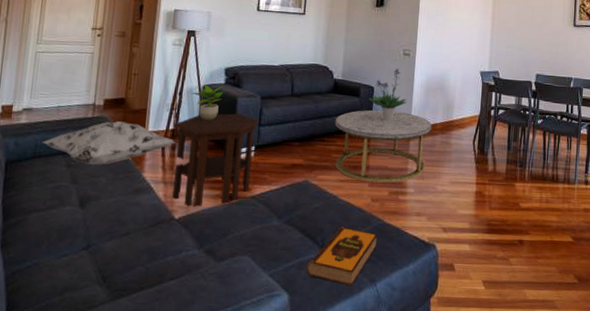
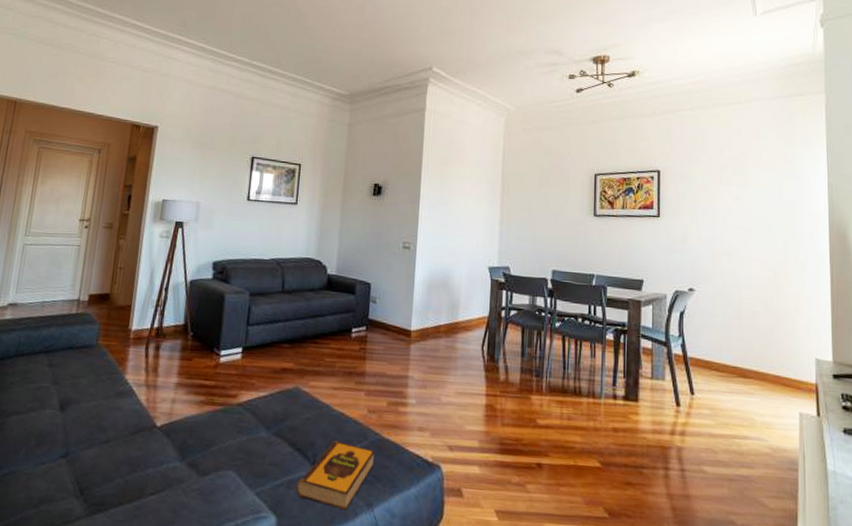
decorative pillow: present [42,121,175,165] -> none [26,318,160,365]
side table: present [172,113,260,207] -> none [155,311,249,414]
potted plant: present [191,84,224,120] -> none [177,279,212,318]
coffee table: present [334,110,432,183] -> none [328,309,435,392]
potted plant: present [369,68,407,121] -> none [365,263,407,322]

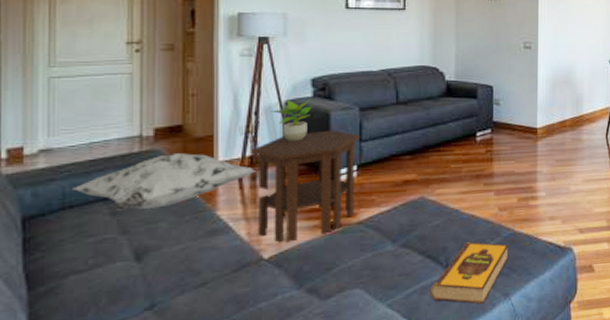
decorative pillow: none [26,318,160,365] -> present [73,153,256,210]
side table: none [155,311,249,414] -> present [251,130,361,243]
potted plant: none [177,279,212,318] -> present [270,99,312,141]

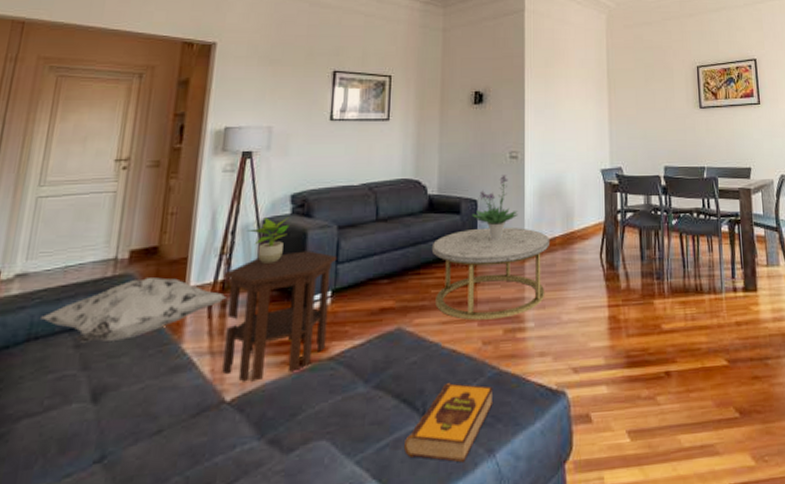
coffee table: none [450,110,560,191] -> present [431,227,549,321]
potted plant: none [488,63,531,122] -> present [472,175,518,240]

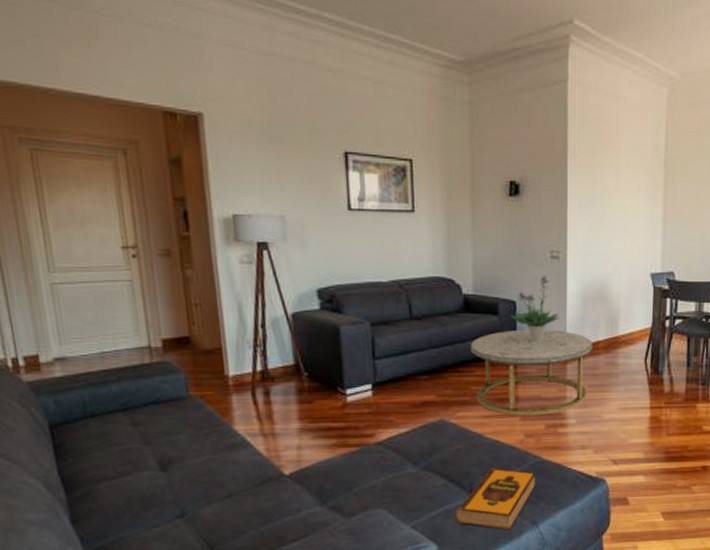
decorative pillow: present [41,277,226,343] -> none [91,366,268,421]
side table: present [222,251,338,382] -> none [261,346,374,460]
potted plant: present [247,217,290,263] -> none [277,312,320,356]

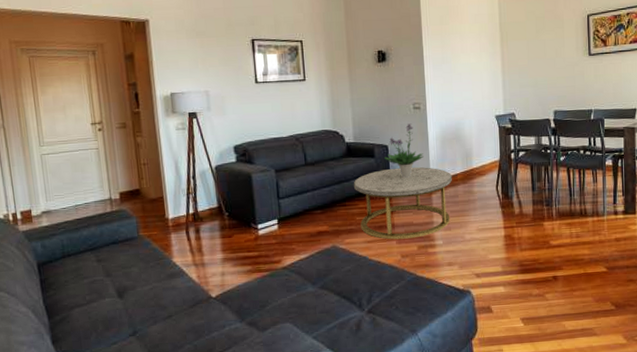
hardback book: present [455,468,536,531] -> none [348,285,413,339]

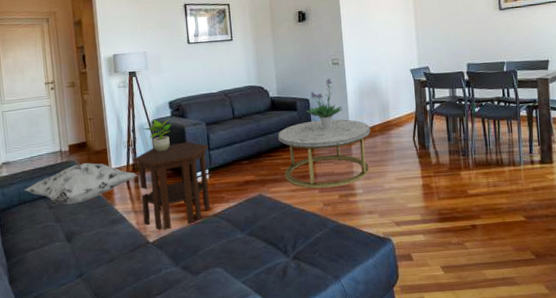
decorative pillow: none [68,212,198,258] -> present [24,163,137,205]
side table: none [193,189,279,284] -> present [133,141,210,230]
potted plant: none [204,164,237,200] -> present [143,118,171,152]

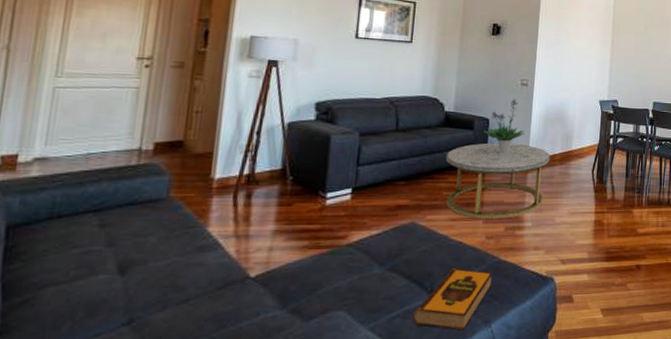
decorative pillow: present [24,163,137,205] -> none [63,168,251,222]
side table: present [133,141,210,230] -> none [247,153,359,262]
potted plant: present [143,118,171,152] -> none [272,121,315,162]
hardback book: none [274,232,336,284] -> present [413,268,493,331]

